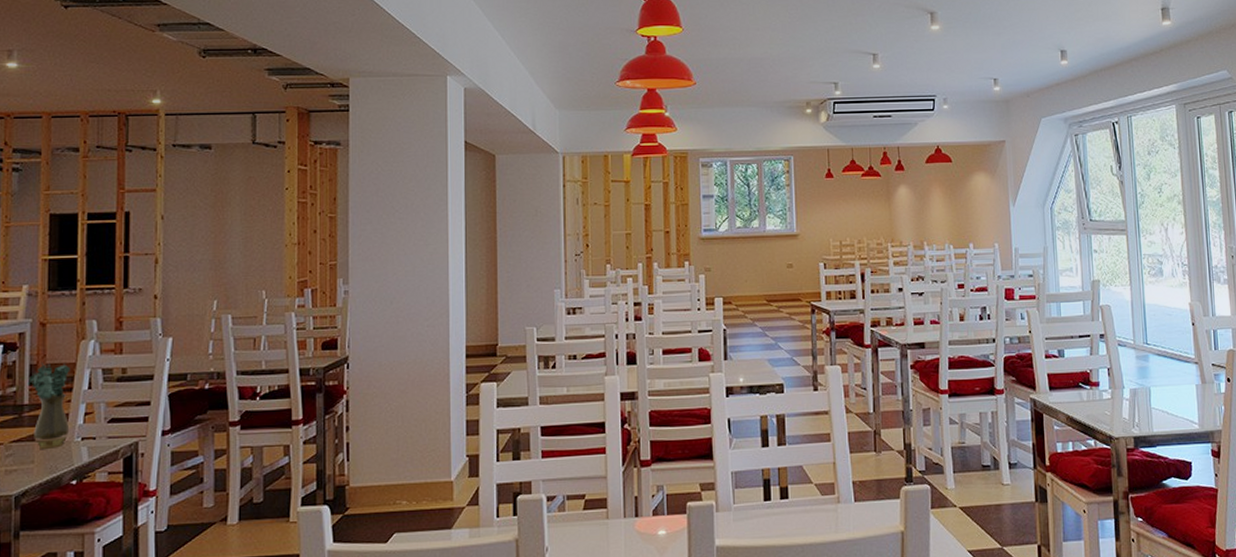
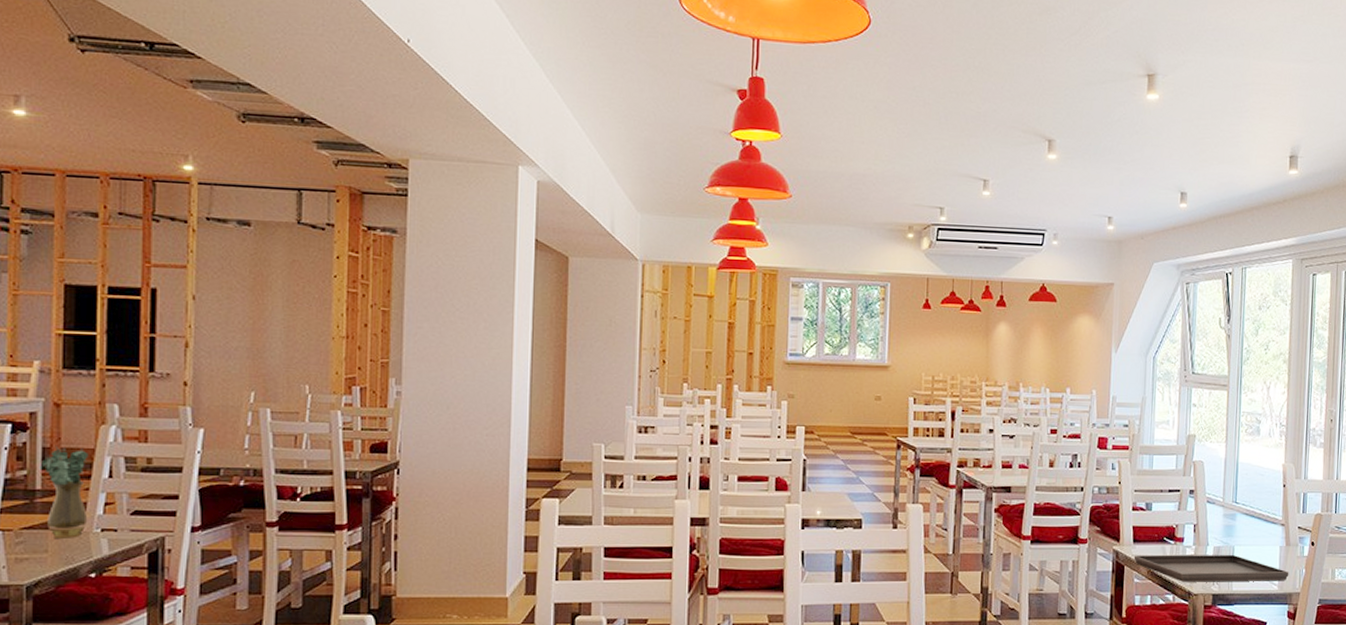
serving tray: none [1051,395,1209,426] -> present [1133,554,1289,582]

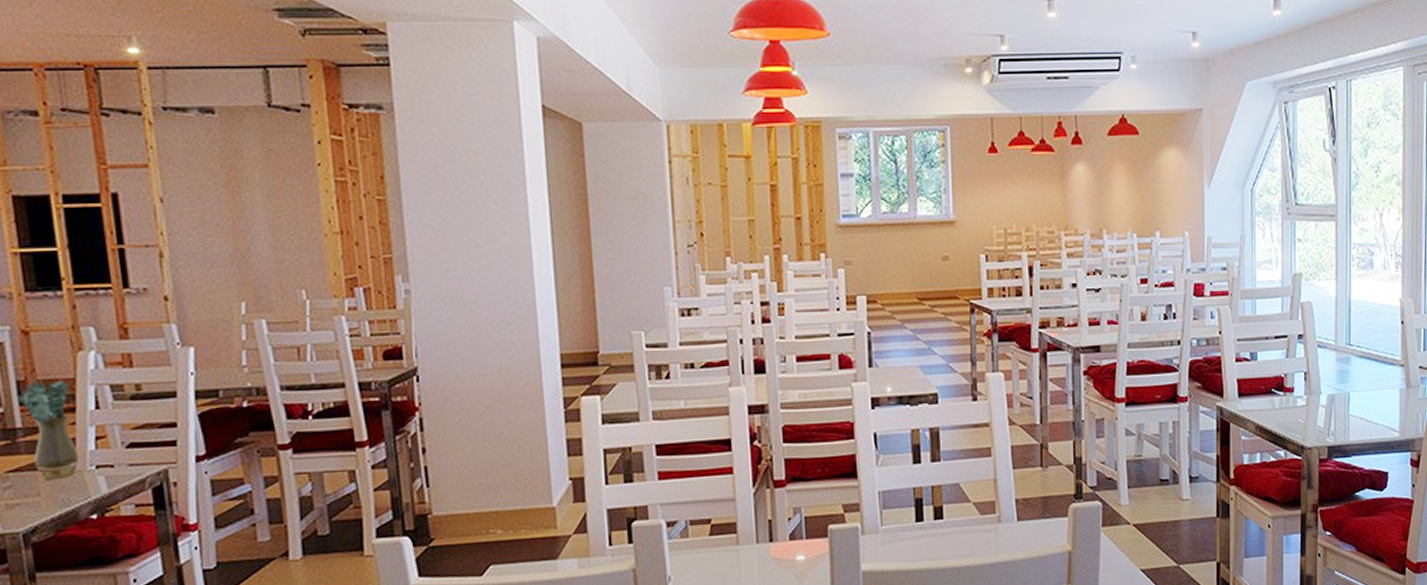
serving tray: present [1133,554,1289,582] -> none [1239,401,1411,436]

